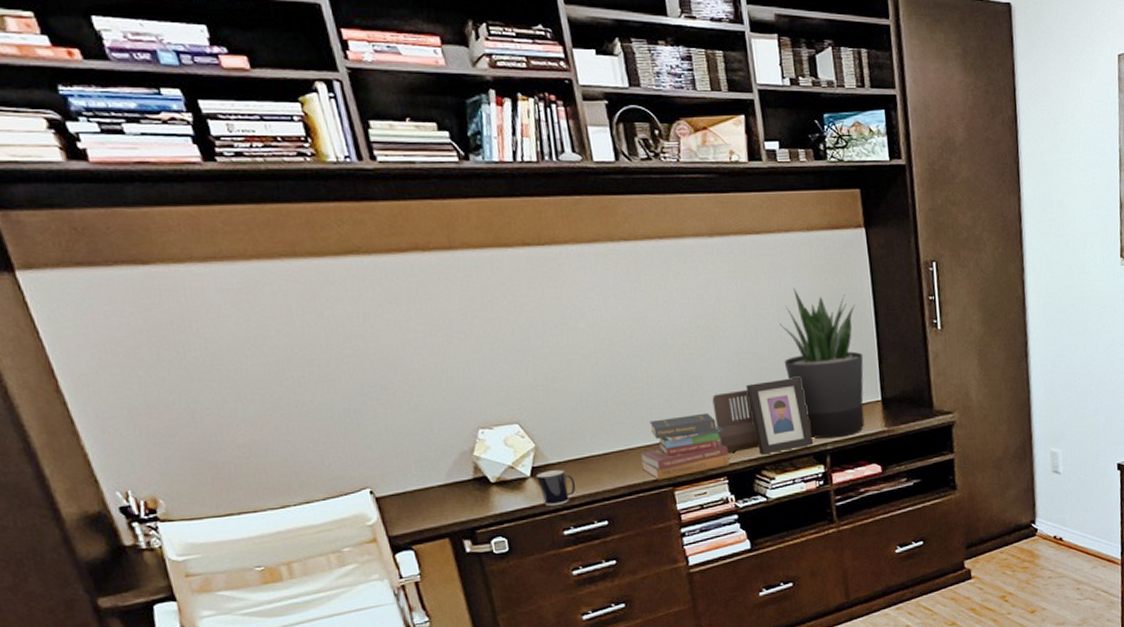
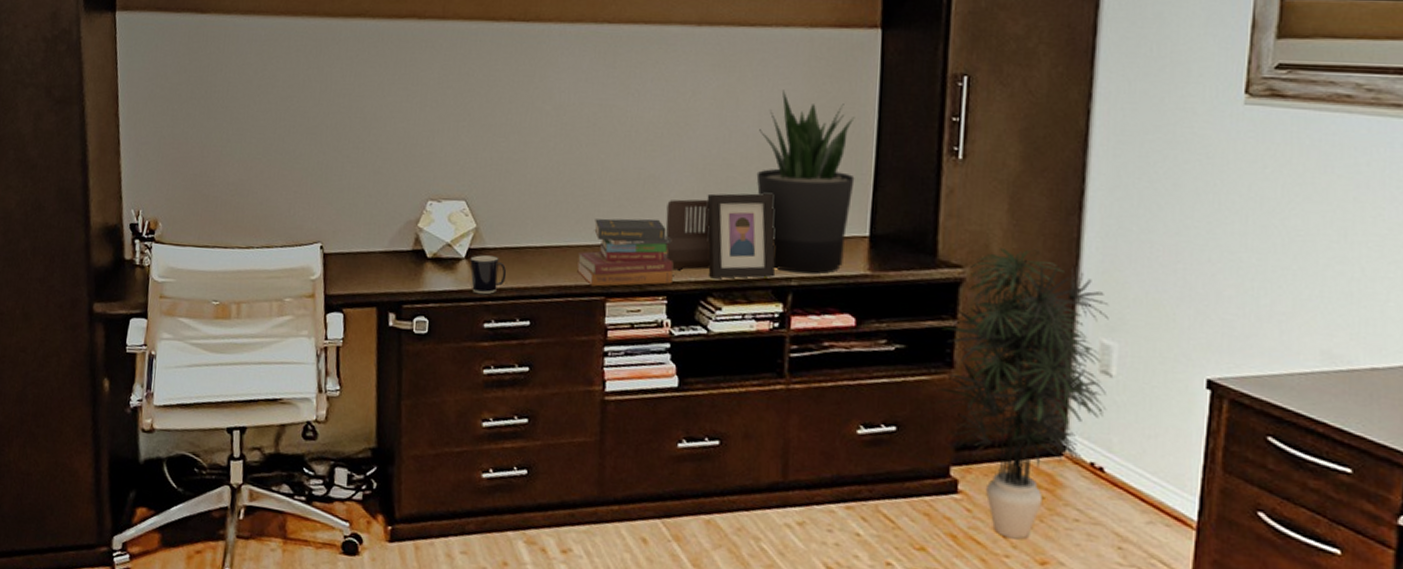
plant: none [944,391,1060,601] -> present [932,248,1109,540]

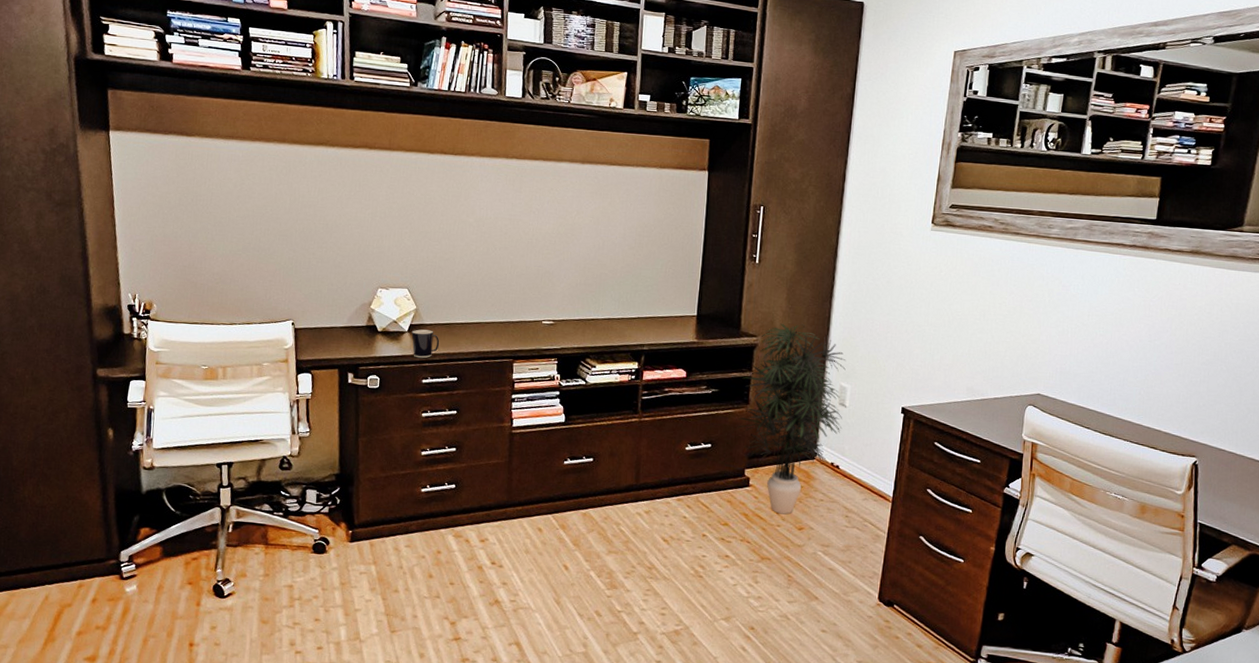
books: present [577,218,674,287] -> none [492,302,562,352]
bookend: present [663,199,711,271] -> none [555,289,589,340]
picture frame: present [707,193,775,278] -> none [586,285,633,345]
planter: present [756,90,855,274] -> none [621,212,689,341]

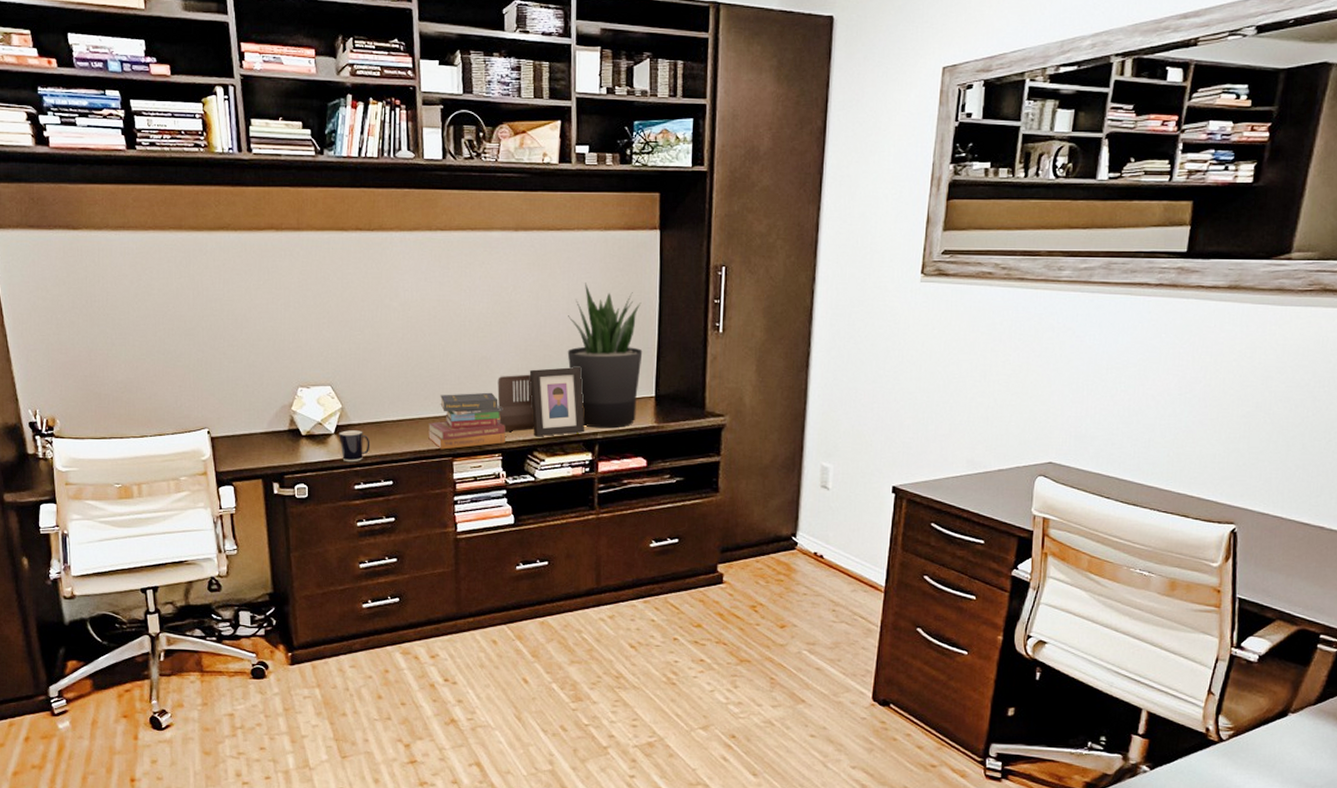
books: none [492,302,562,352] -> present [427,392,505,450]
bookend: none [555,289,589,340] -> present [497,374,534,433]
picture frame: none [586,285,633,345] -> present [529,367,584,436]
planter: none [621,212,689,341] -> present [567,282,643,428]
plant: present [734,324,846,515] -> none [703,399,827,612]

